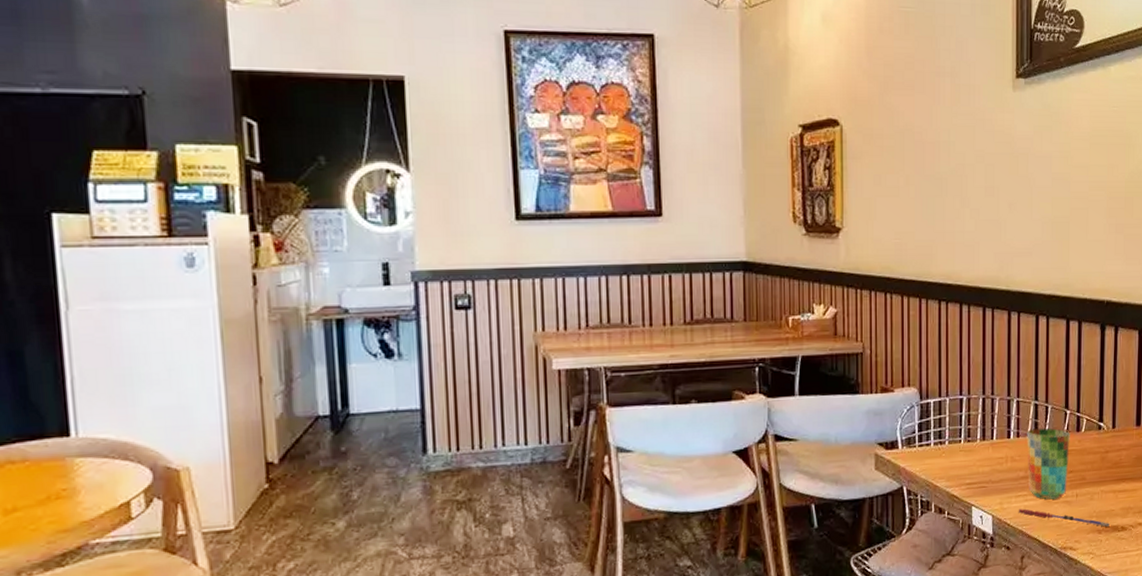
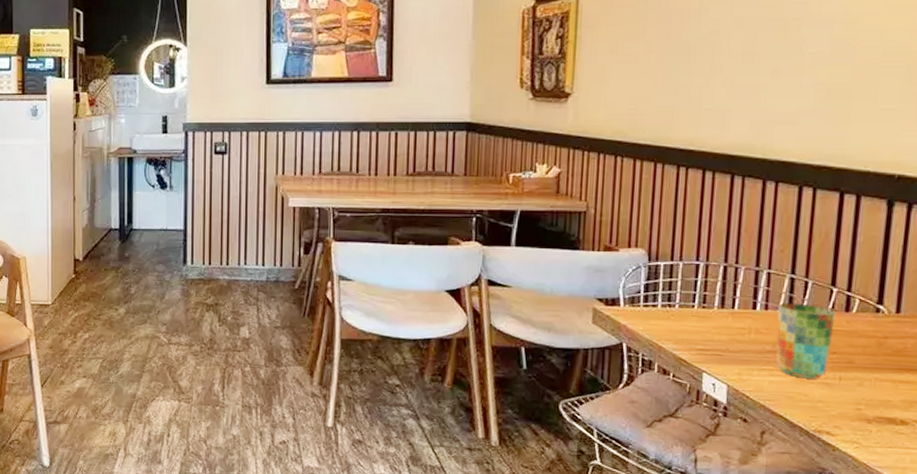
pen: present [1018,508,1110,527] -> none [760,383,884,417]

